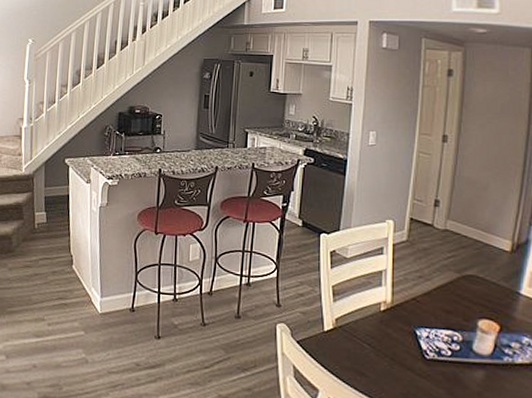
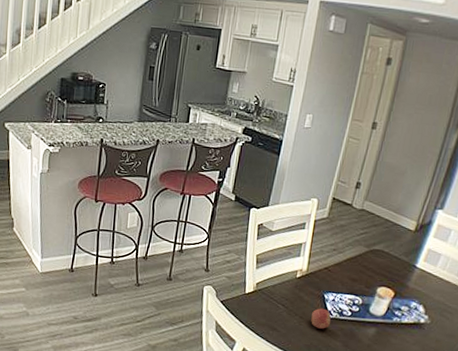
apple: none [404,347,429,373] -> present [311,308,331,329]

